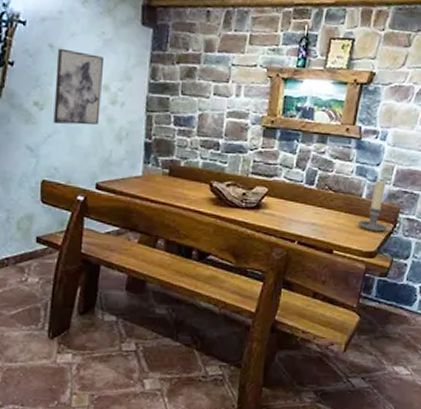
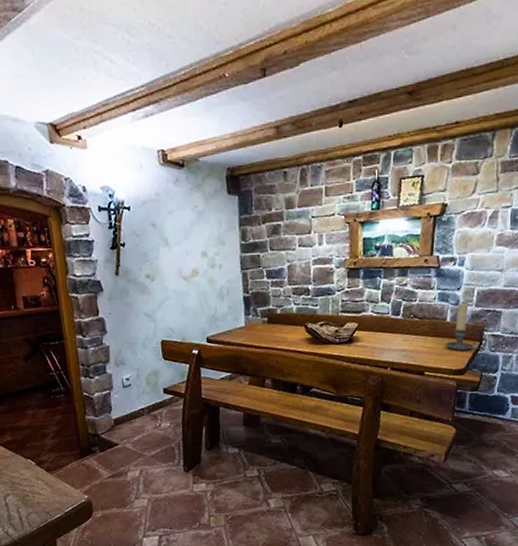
wall art: present [53,48,103,125] -> none [159,225,203,292]

